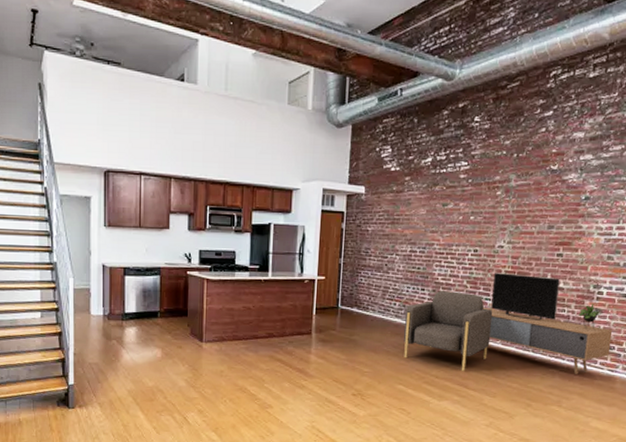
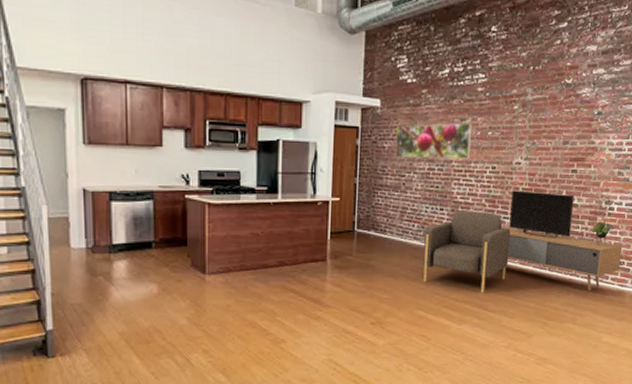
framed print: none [378,208,454,242] -> present [395,123,472,159]

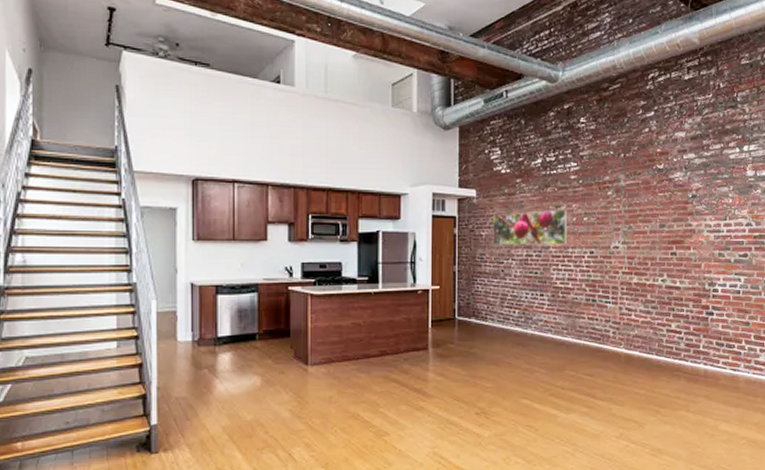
armchair: present [423,210,511,294] -> none [526,296,614,381]
media console: present [500,190,623,291] -> none [603,274,731,376]

